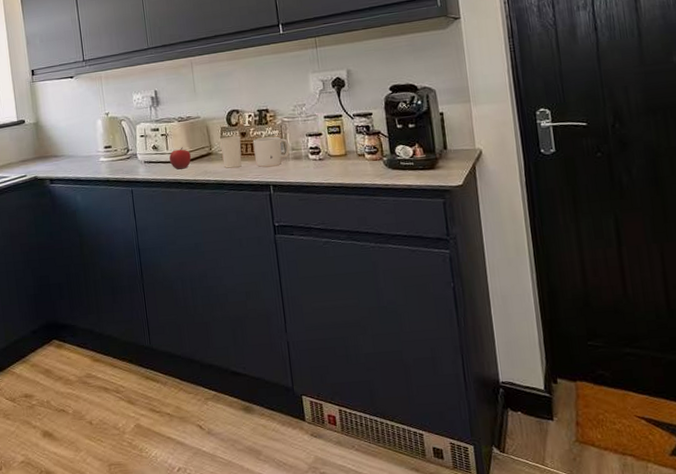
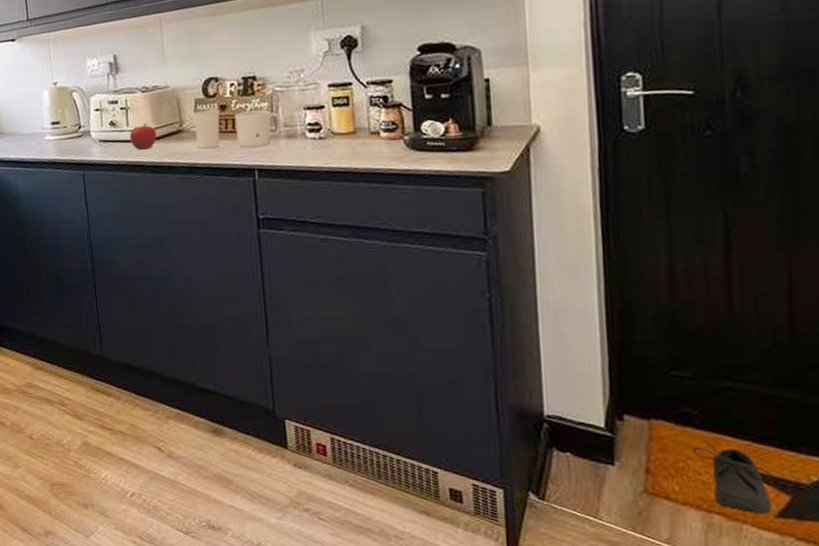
arctic: none [608,395,667,454] -> present [693,439,772,514]

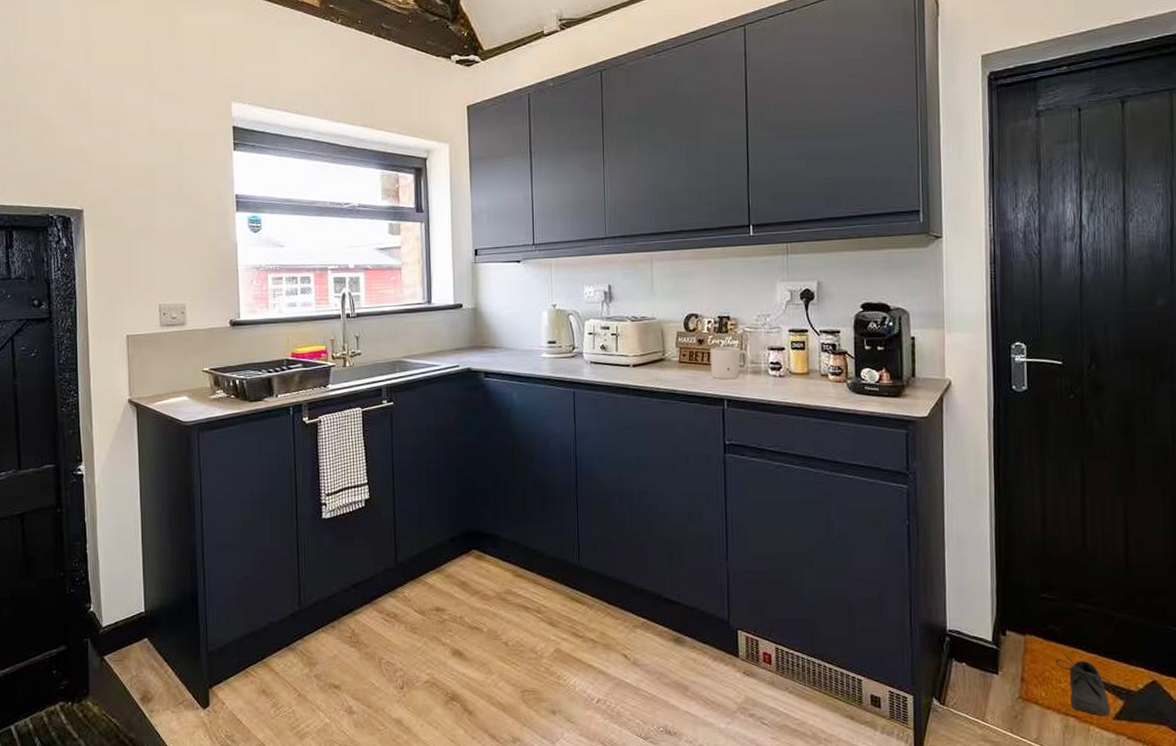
fruit: present [130,123,157,150] -> none [618,349,642,374]
cup: present [192,109,220,149] -> none [674,342,697,377]

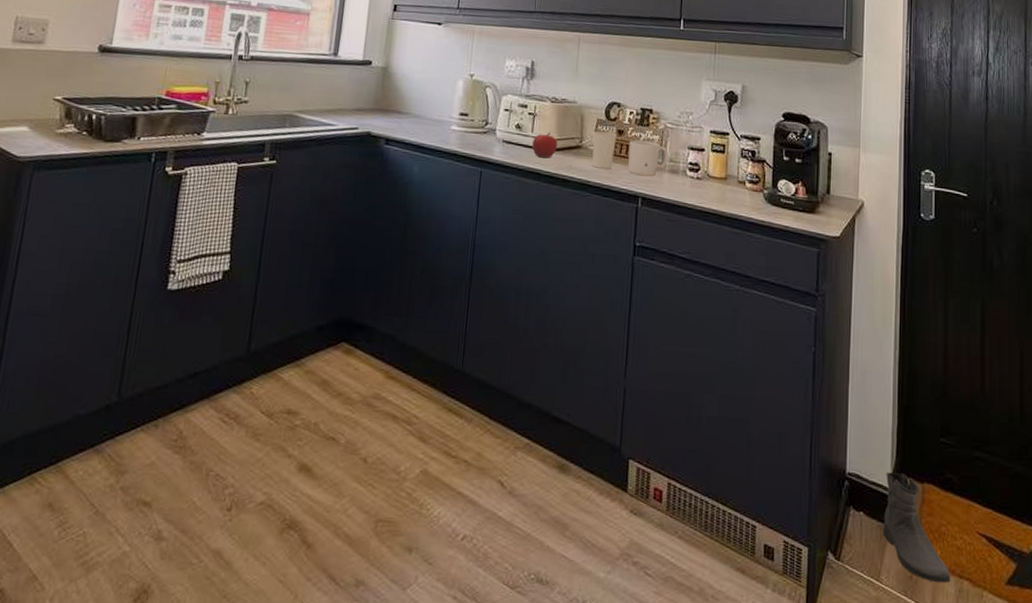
fruit: none [618,349,642,374] -> present [532,132,557,159]
cup: none [674,342,697,377] -> present [592,130,617,169]
boot: none [986,627,1057,721] -> present [883,471,951,584]
arctic: present [1056,652,1111,717] -> none [952,505,1005,581]

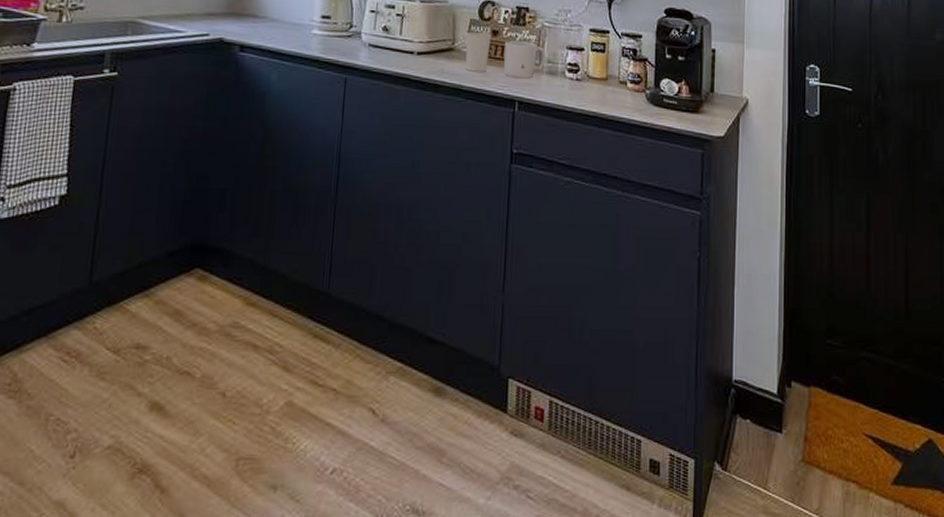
fruit: present [532,132,557,159] -> none [401,34,428,63]
boot: present [883,471,951,584] -> none [770,377,838,488]

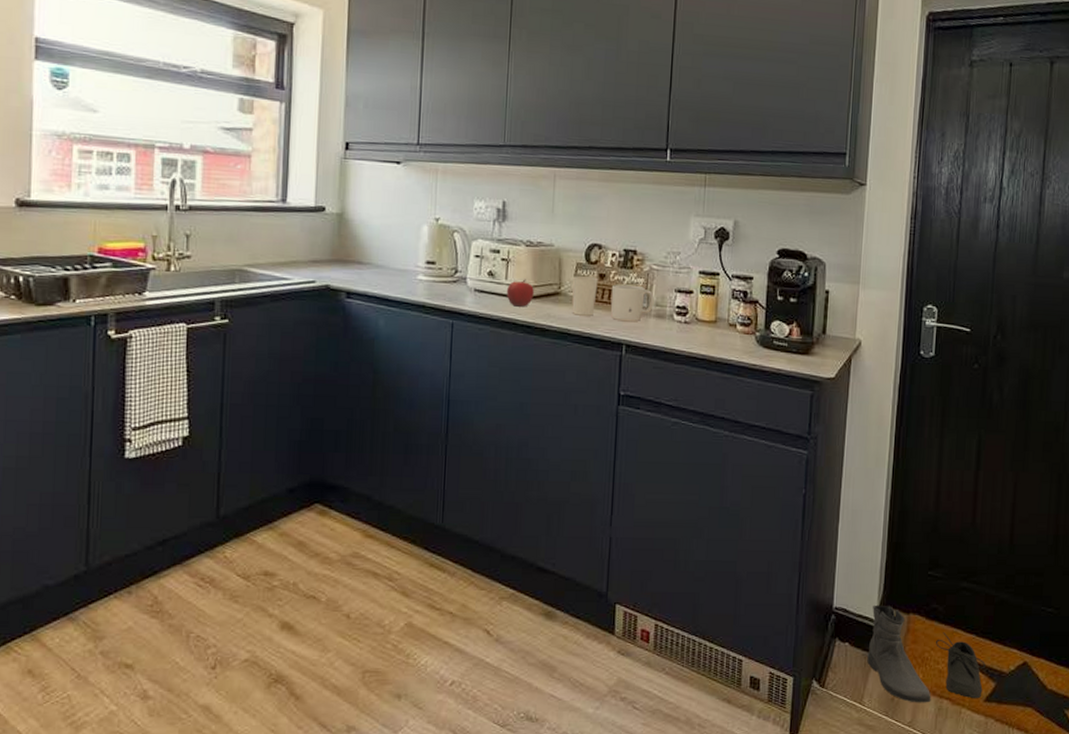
fruit: none [401,34,428,63] -> present [507,279,534,307]
boot: none [770,377,838,488] -> present [867,605,931,703]
arctic: none [839,407,890,482] -> present [936,632,986,699]

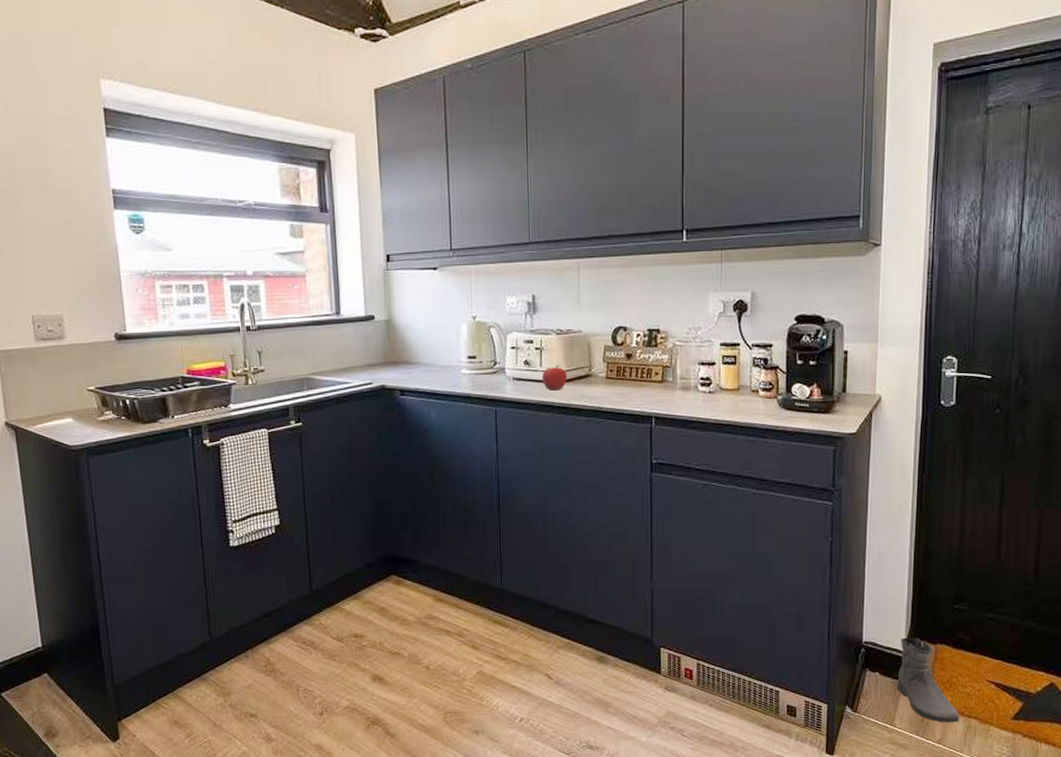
cup: present [572,275,598,316] -> none [601,356,625,394]
mug: present [610,284,654,322] -> none [638,361,679,396]
arctic: present [936,632,986,699] -> none [963,659,1013,718]

